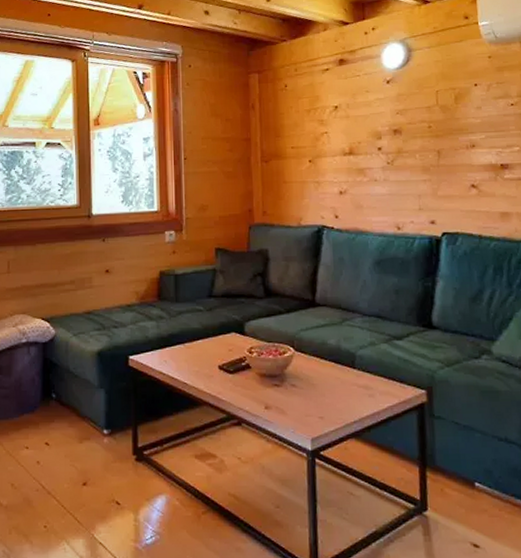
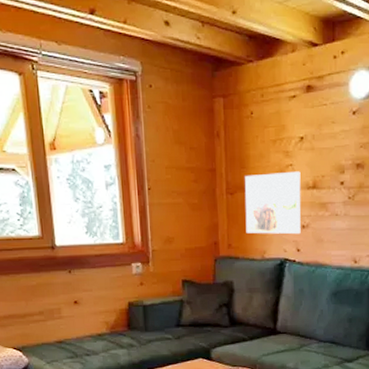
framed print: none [279,138,339,201] -> present [244,171,301,235]

